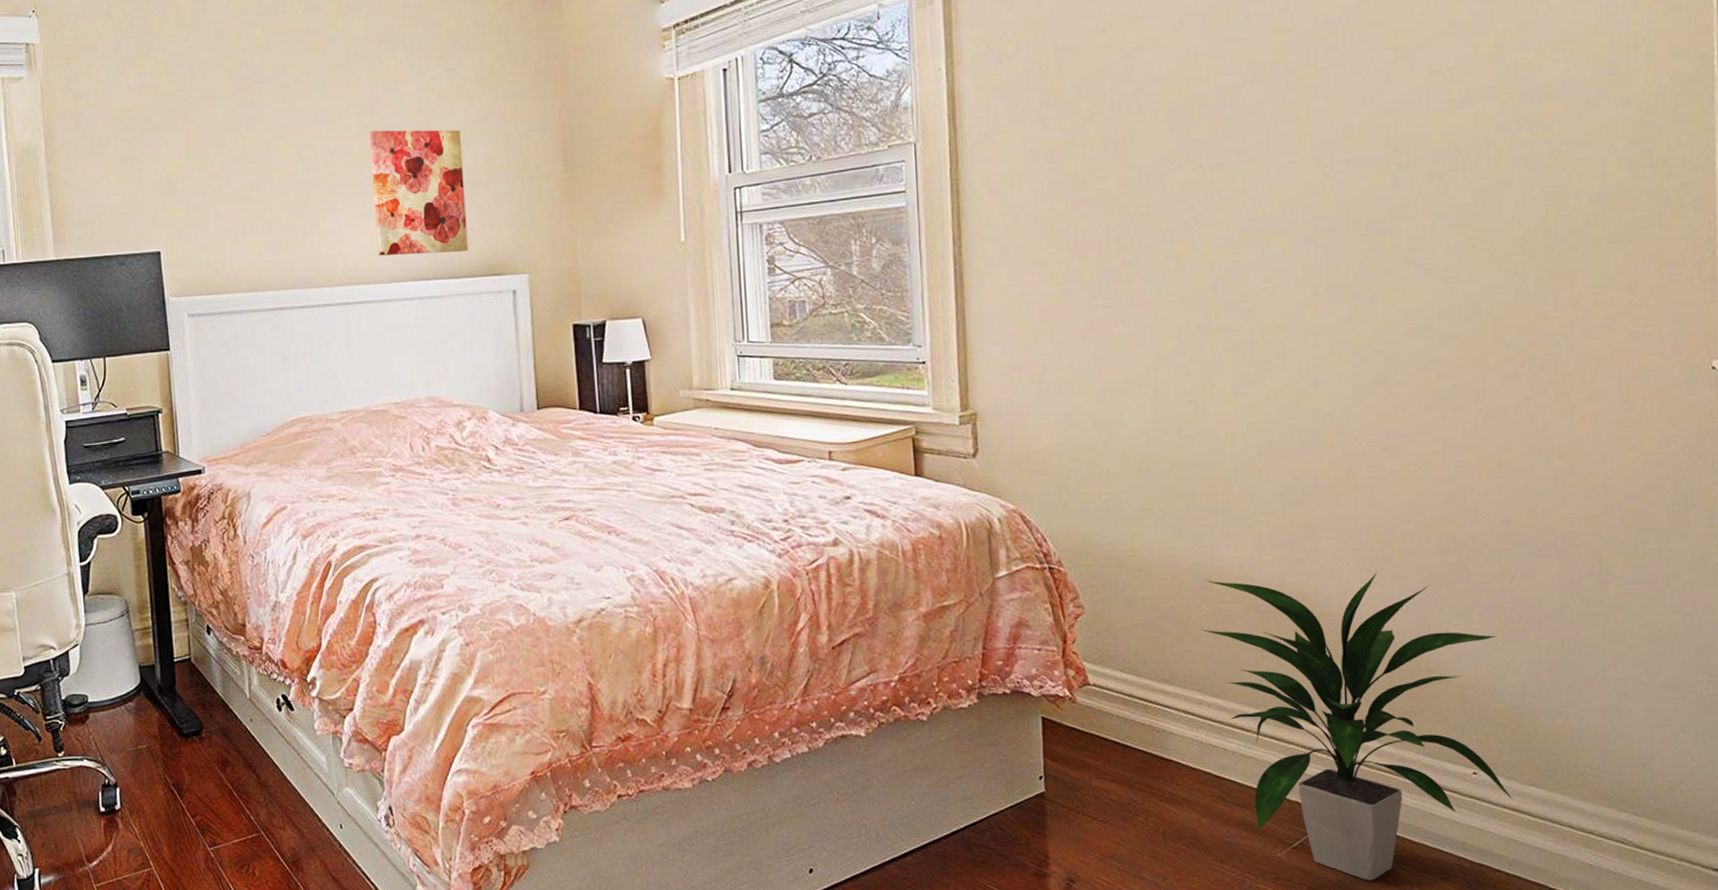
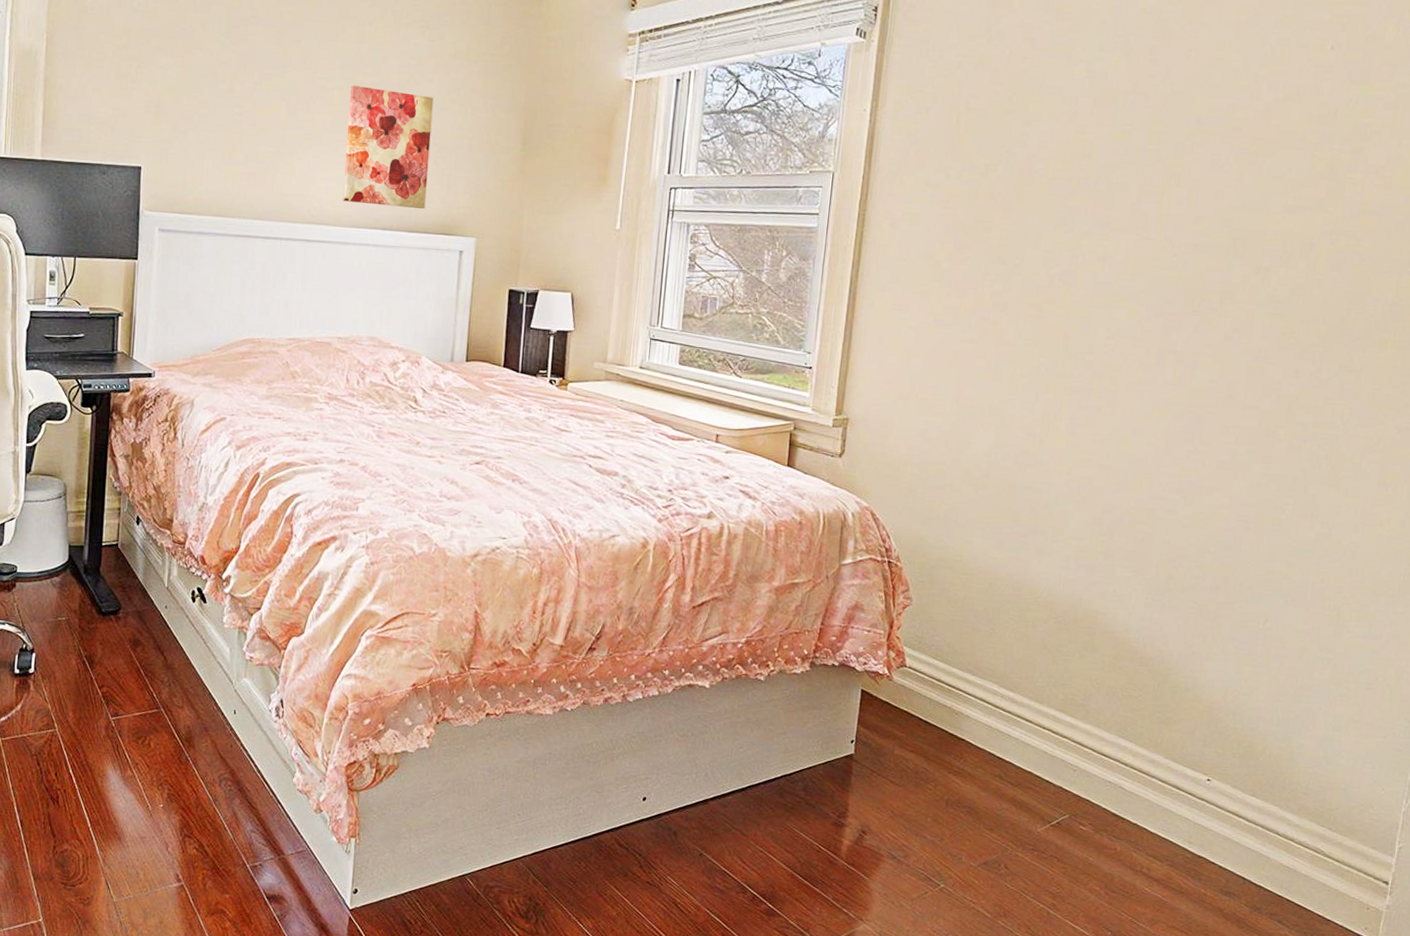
indoor plant: present [1201,572,1513,881] -> none [1006,589,1246,861]

